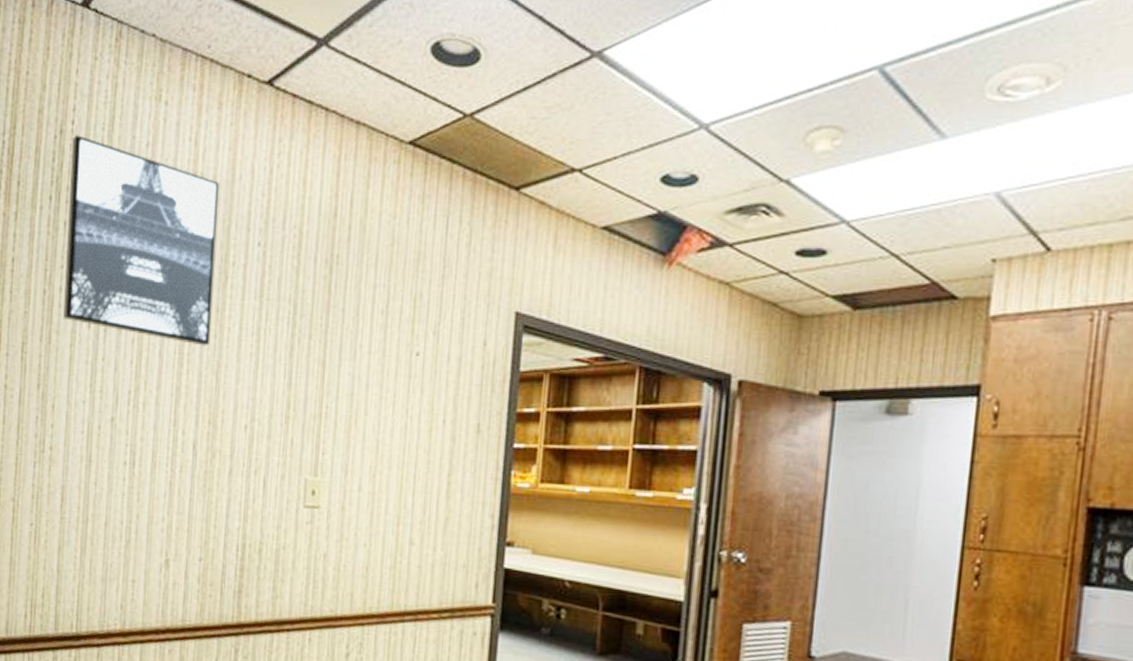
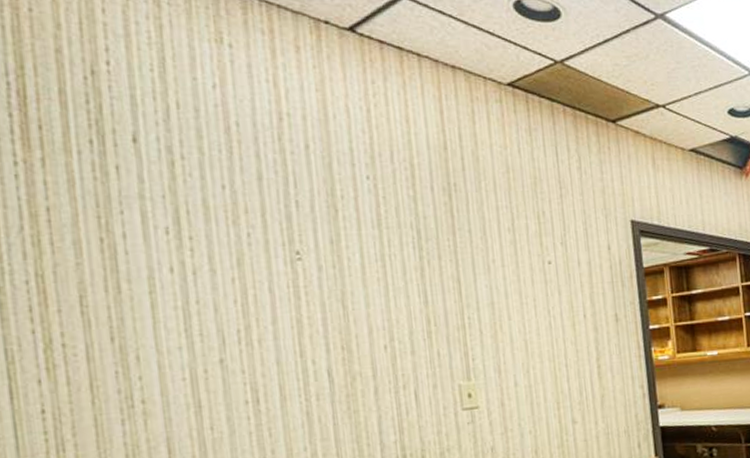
wall art: present [63,135,220,346] -> none [111,76,329,277]

